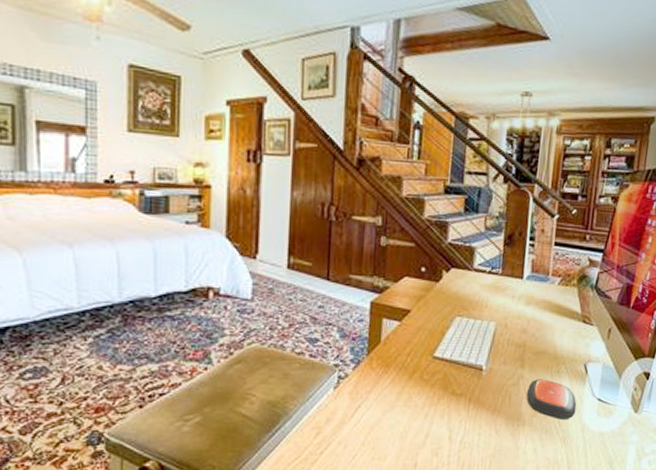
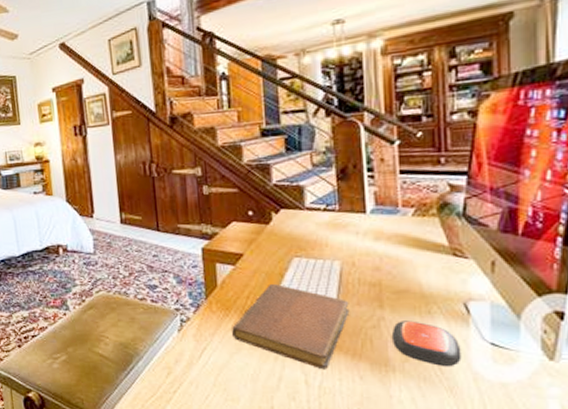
notebook: none [387,341,497,426] -> present [231,283,350,370]

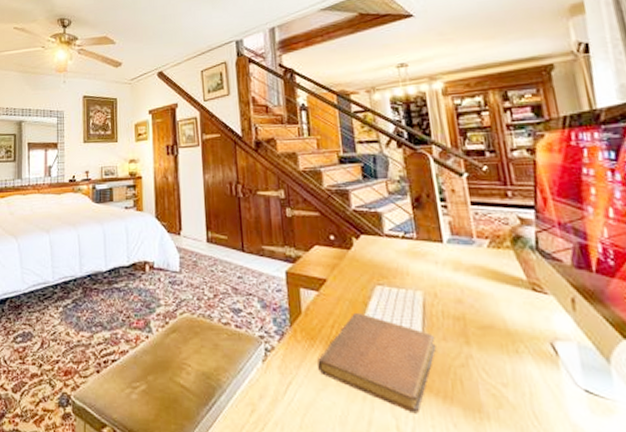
remote control: present [392,321,462,367] -> none [482,360,557,417]

